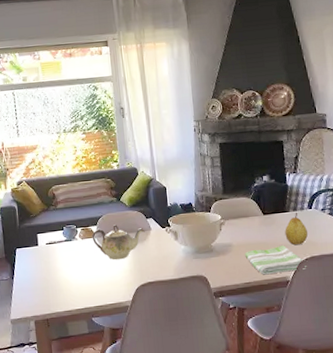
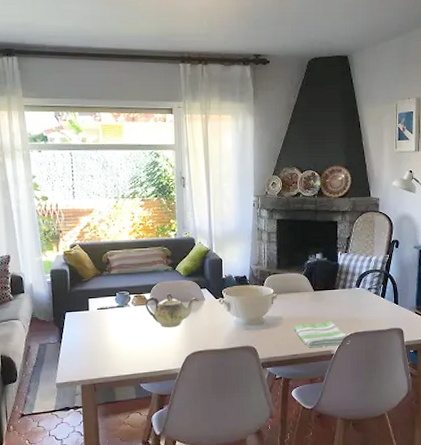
fruit: present [285,213,308,245] -> none [333,291,354,320]

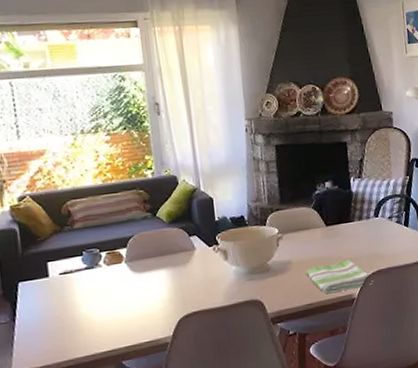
teapot: present [145,293,199,328] -> none [120,245,188,289]

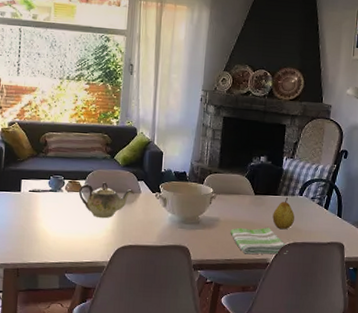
teapot: none [120,245,188,289] -> present [78,182,134,219]
fruit: none [349,222,374,258] -> present [272,197,295,229]

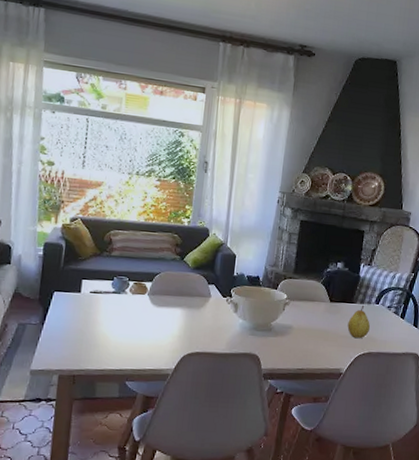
teapot: present [78,182,134,219] -> none [144,284,204,324]
dish towel: present [230,227,289,255] -> none [303,335,363,365]

